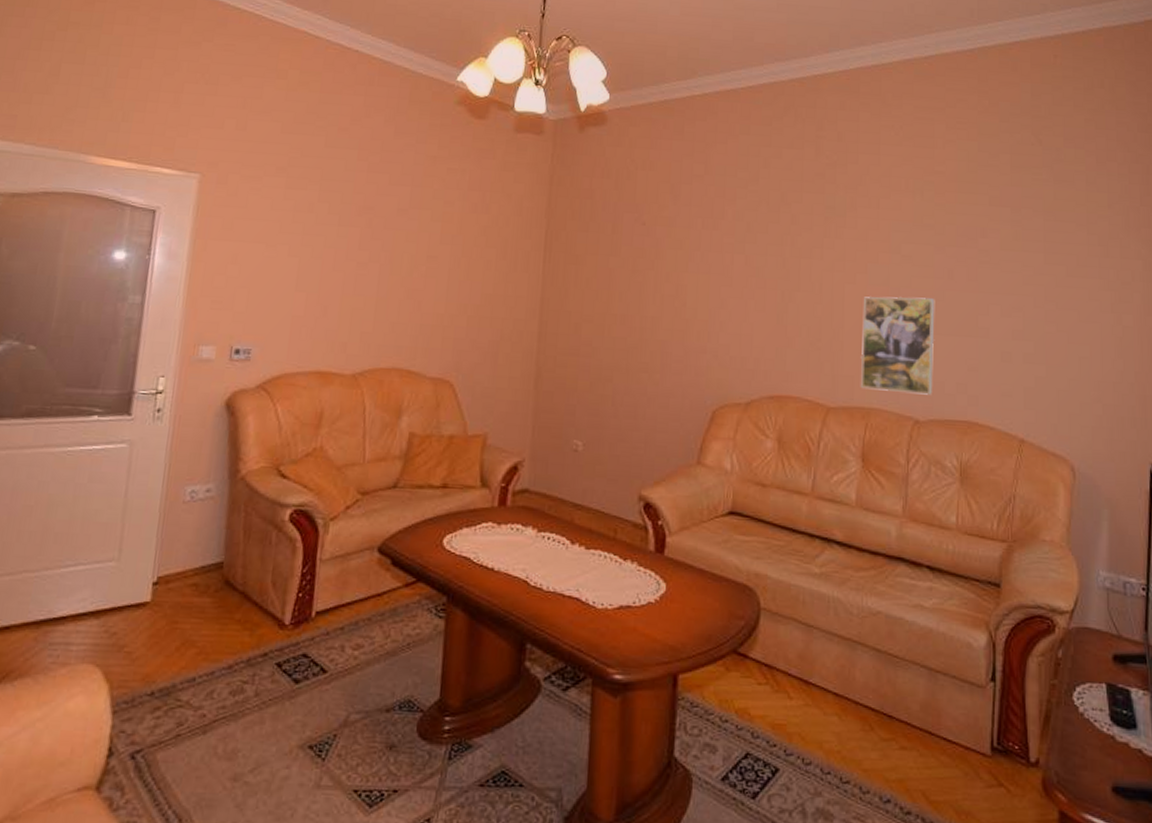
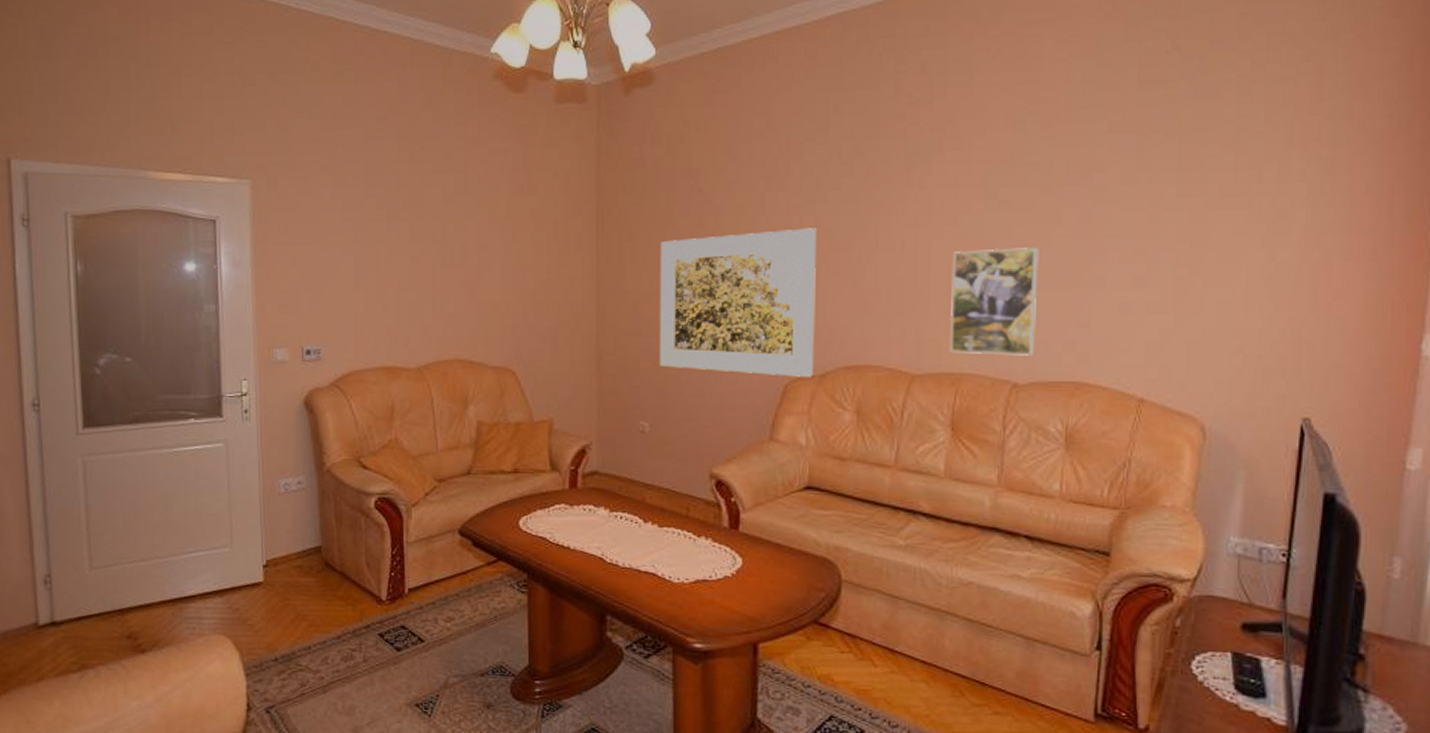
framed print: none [597,265,746,404] -> present [660,228,816,377]

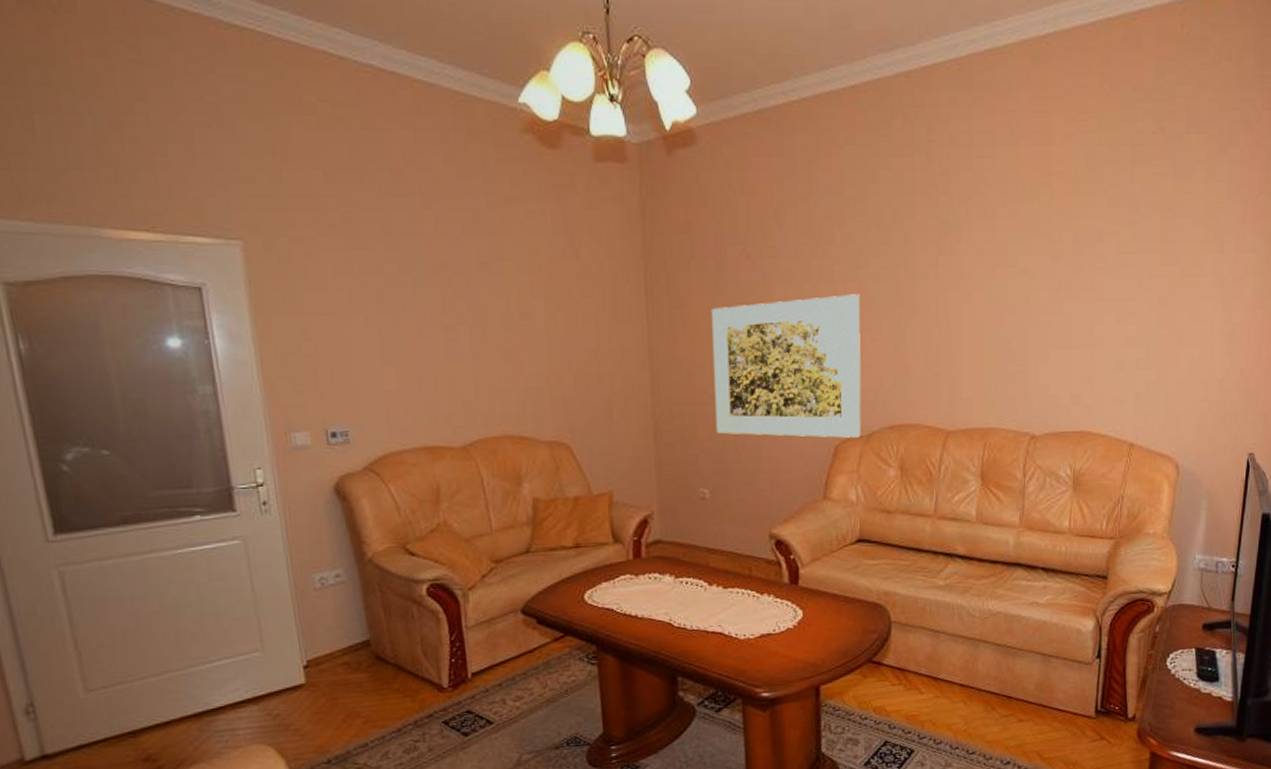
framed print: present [950,248,1039,356] -> none [979,311,1052,410]

